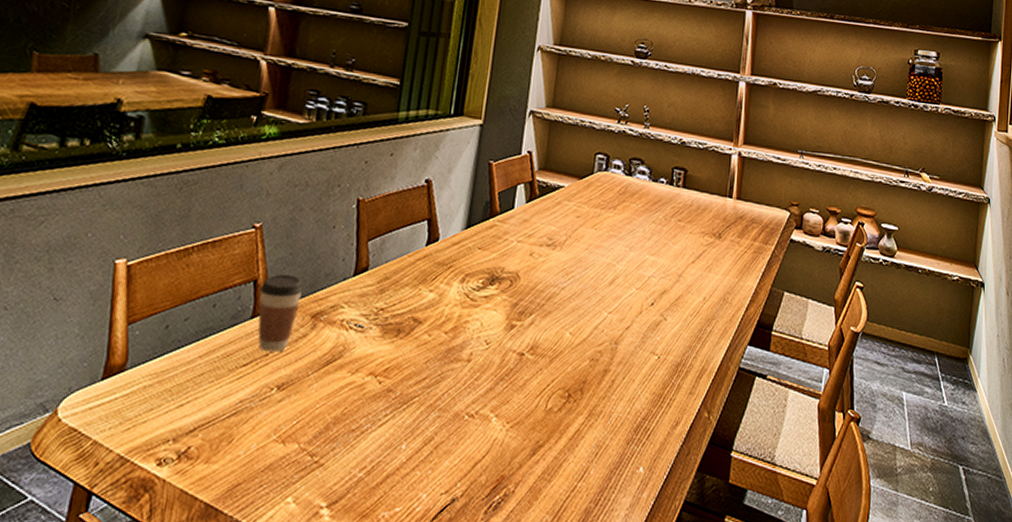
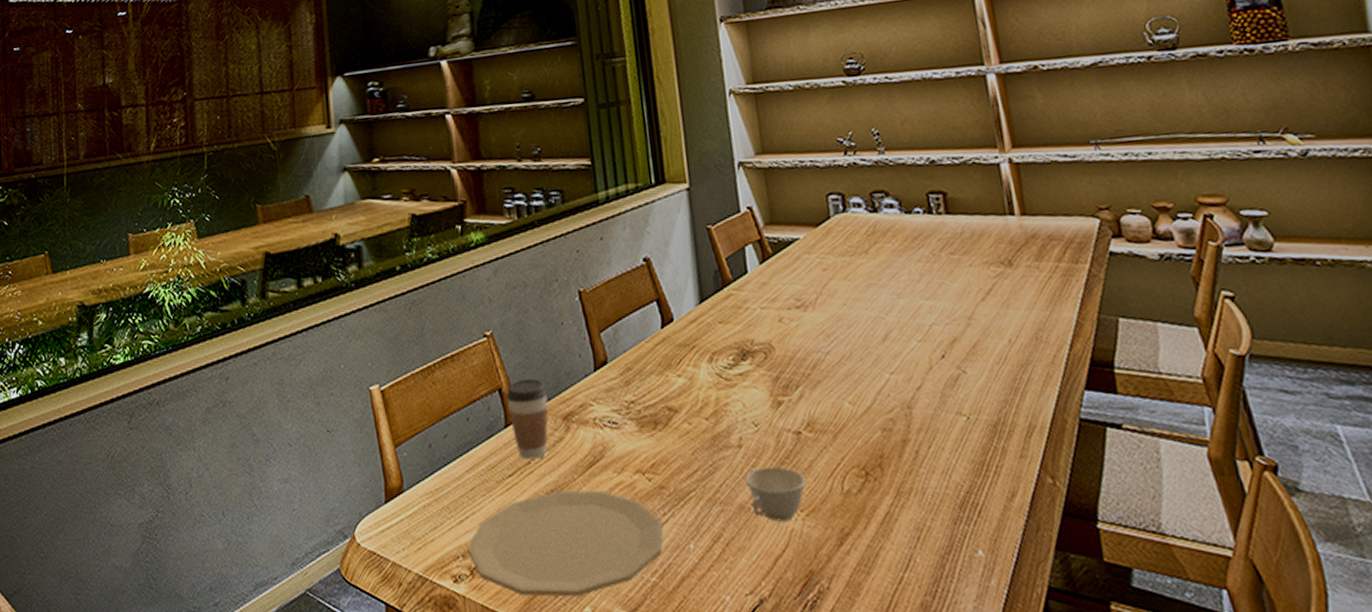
plate: none [180,384,383,487] -> present [467,490,664,597]
teacup: none [466,381,517,431] -> present [745,466,806,522]

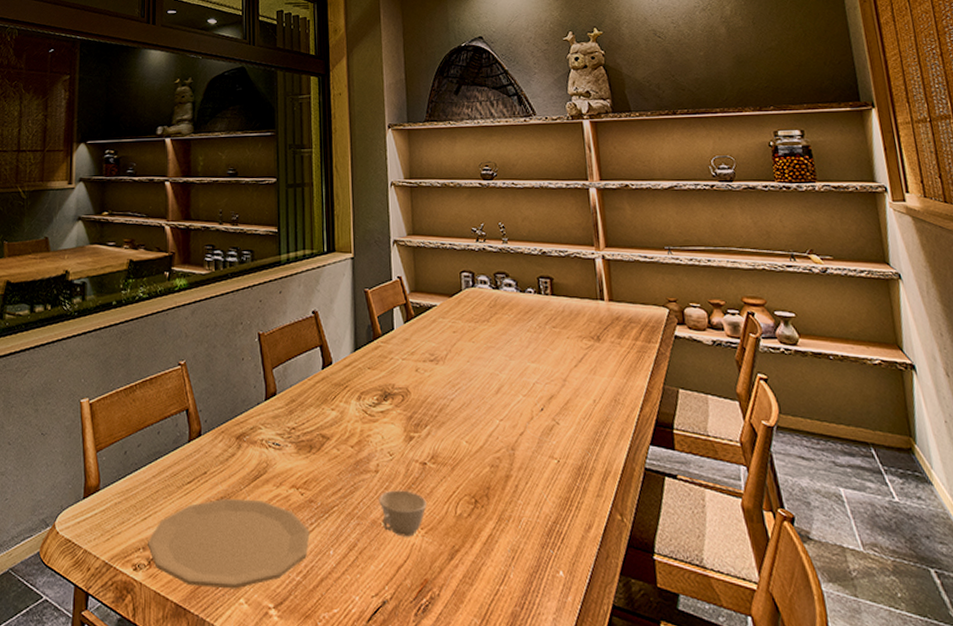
coffee cup: present [506,378,549,460] -> none [192,402,226,470]

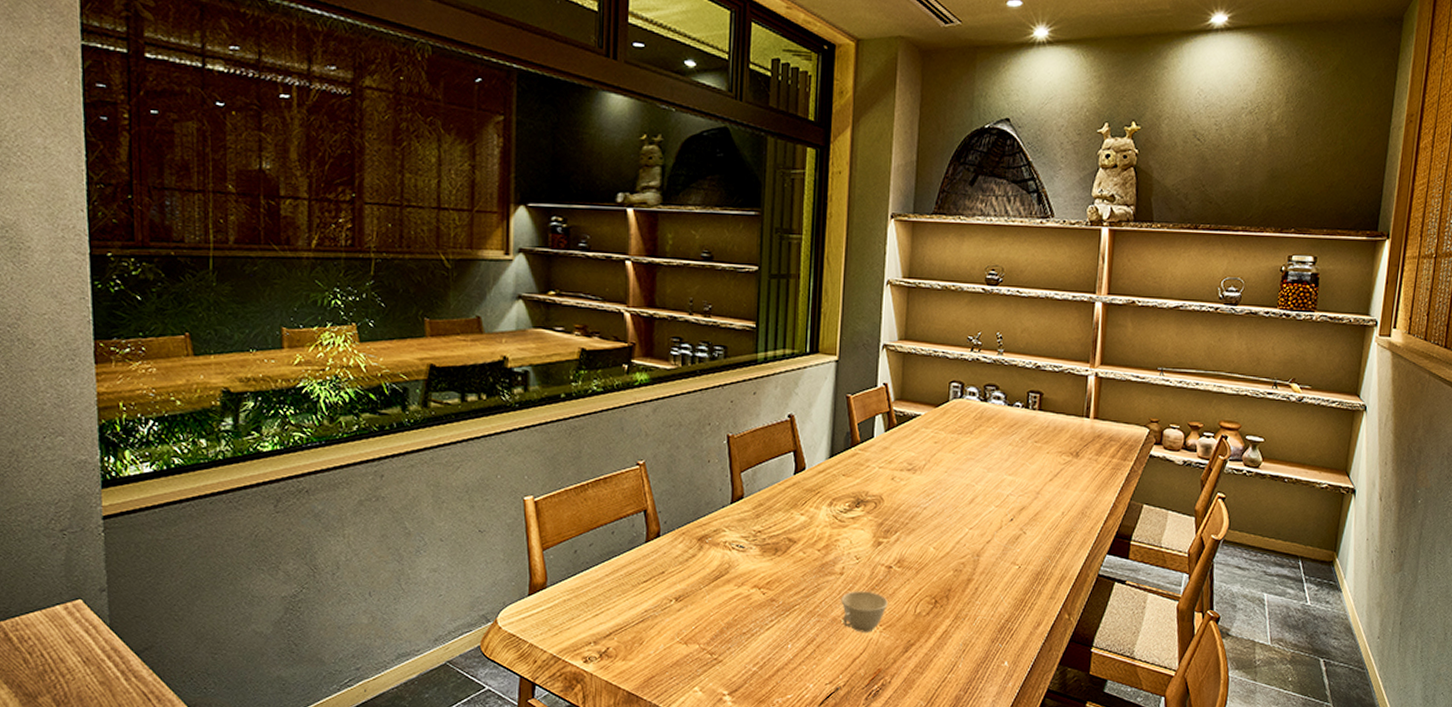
plate: present [148,498,310,589] -> none [599,596,769,679]

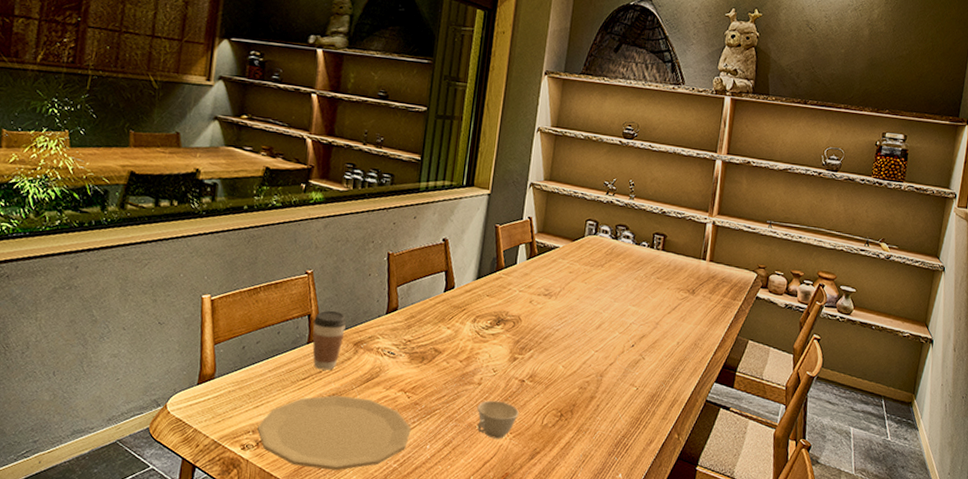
plate: none [599,596,769,679] -> present [257,395,411,471]
coffee cup: none [650,504,688,570] -> present [312,310,347,370]

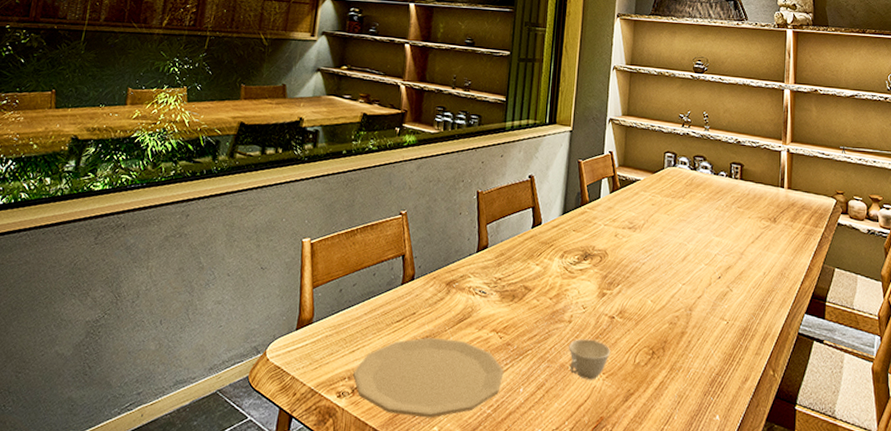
coffee cup: present [312,310,347,370] -> none [406,250,439,312]

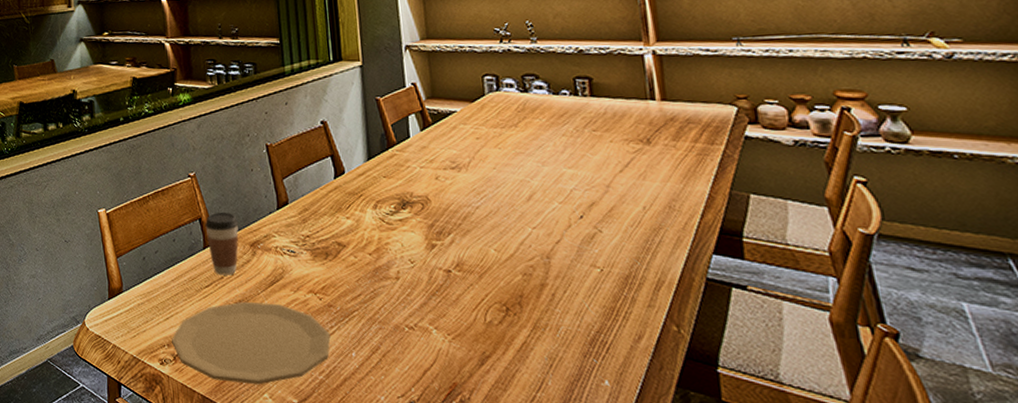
coffee cup: none [406,250,439,312] -> present [205,212,239,276]
teacup: present [569,339,610,380] -> none [401,296,453,342]

